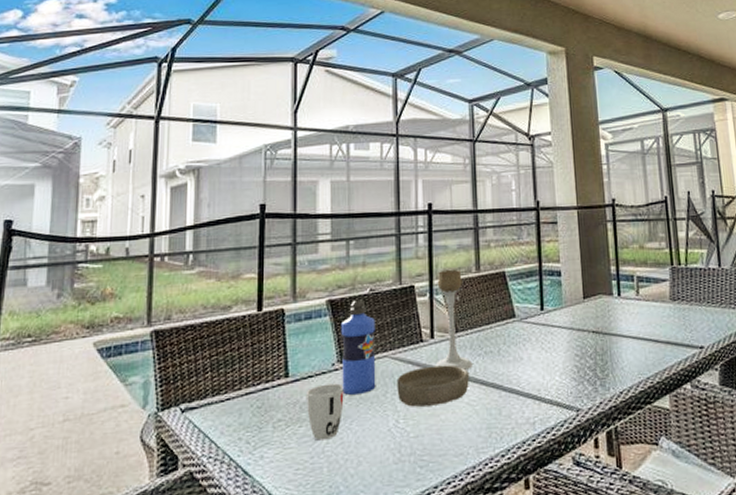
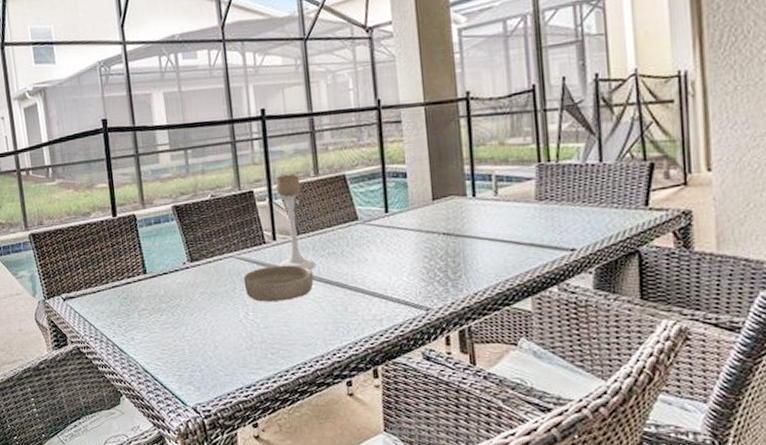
cup: present [307,383,344,441] -> none [164,279,197,327]
water bottle: present [340,299,376,395] -> none [187,205,225,290]

